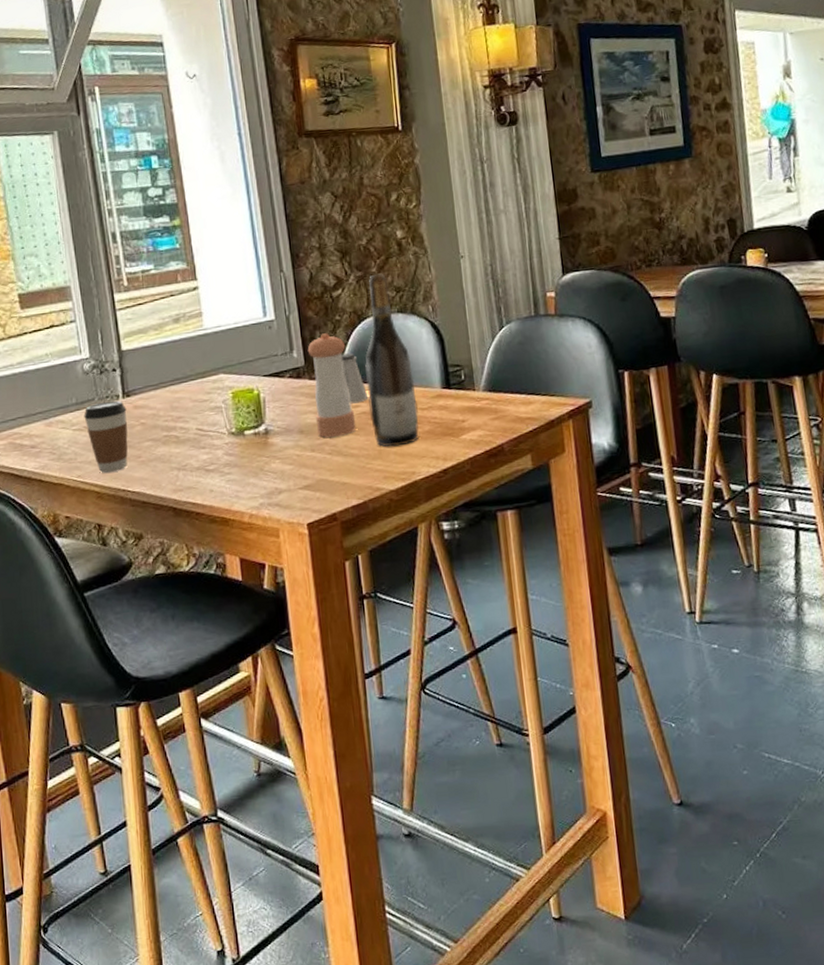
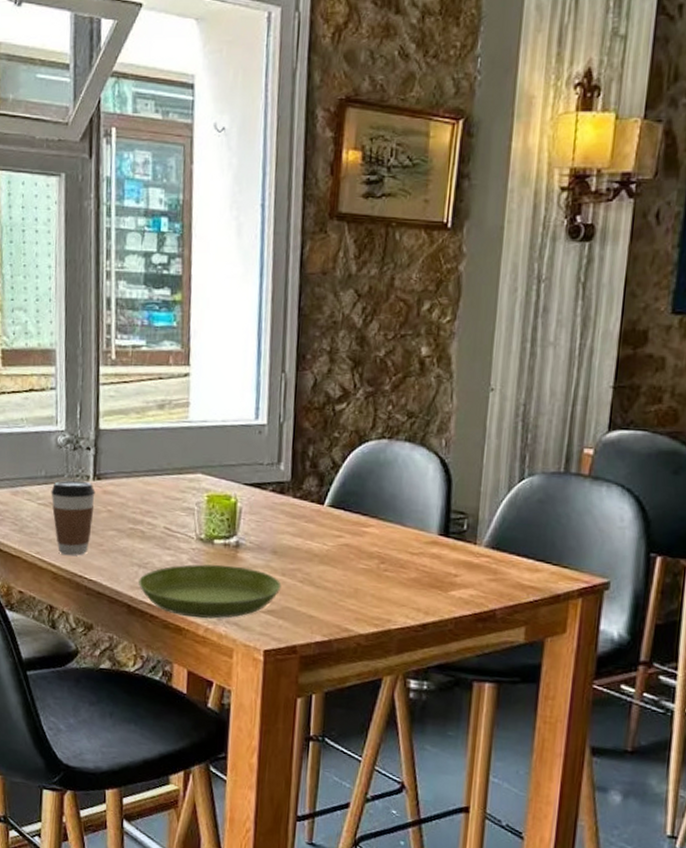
saucer: none [180,451,313,508] -> present [139,564,282,619]
pepper shaker: present [307,333,357,438] -> none [292,449,340,565]
saltshaker: present [341,353,369,404] -> none [331,476,355,533]
wine bottle: present [364,273,419,447] -> none [352,392,409,589]

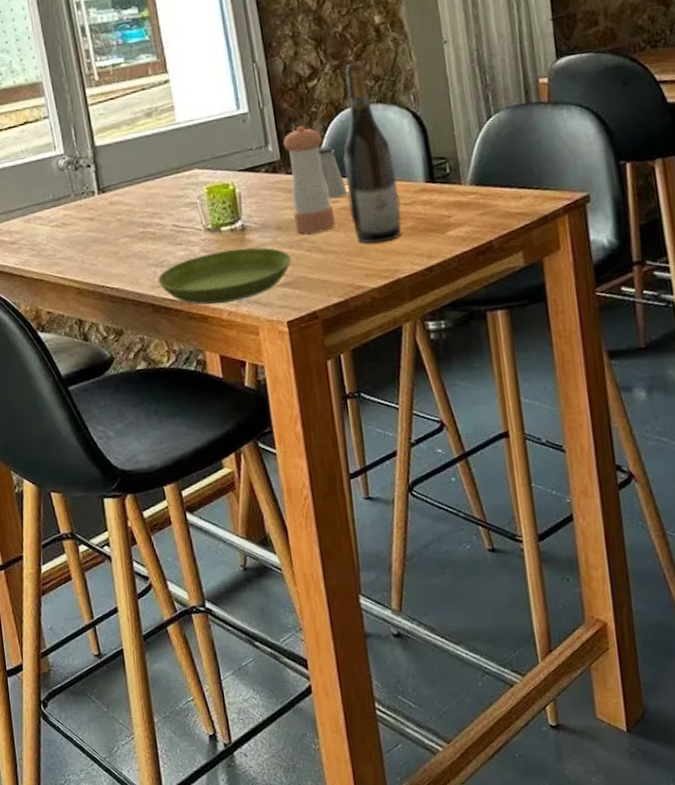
coffee cup: present [51,480,95,556] -> none [61,196,106,269]
pepper shaker: none [292,449,340,565] -> present [283,125,336,234]
saltshaker: none [331,476,355,533] -> present [318,146,348,199]
wine bottle: none [352,392,409,589] -> present [342,62,402,244]

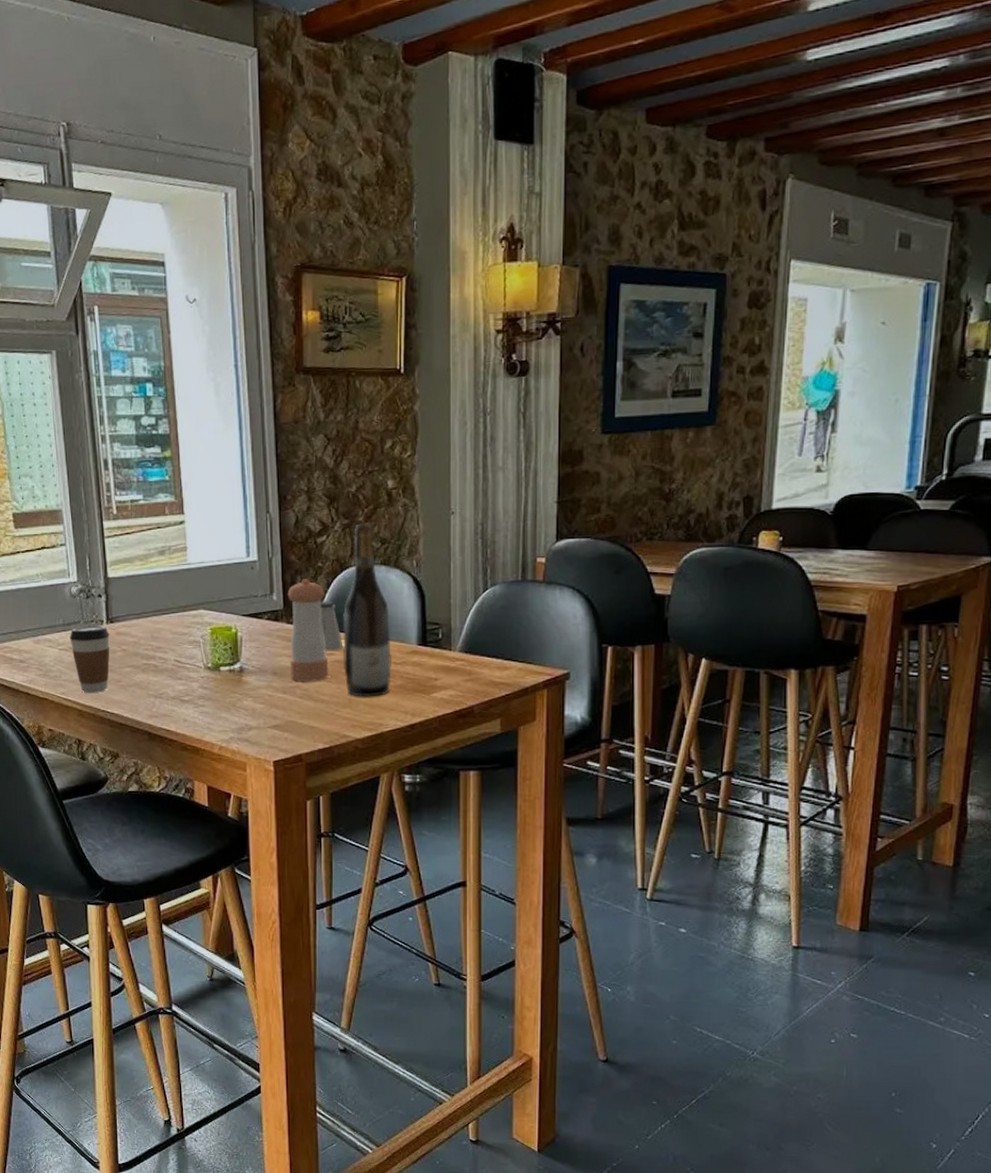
coffee cup: none [61,196,106,269] -> present [69,625,110,692]
saucer: present [158,247,292,305] -> none [156,689,284,737]

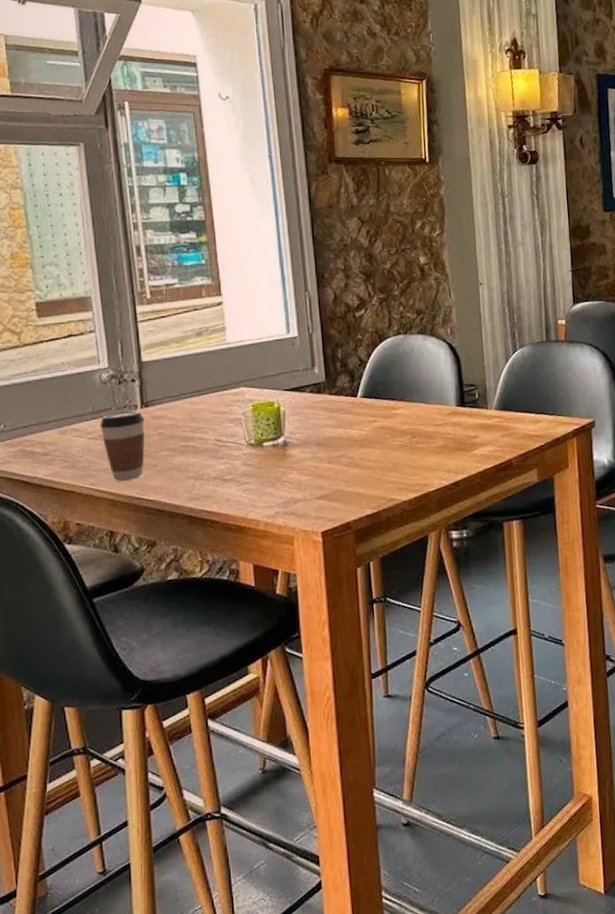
pepper shaker: present [287,579,329,681] -> none [328,351,373,450]
saltshaker: present [321,601,344,651] -> none [362,371,386,419]
wine bottle: present [343,523,391,697] -> none [384,296,433,460]

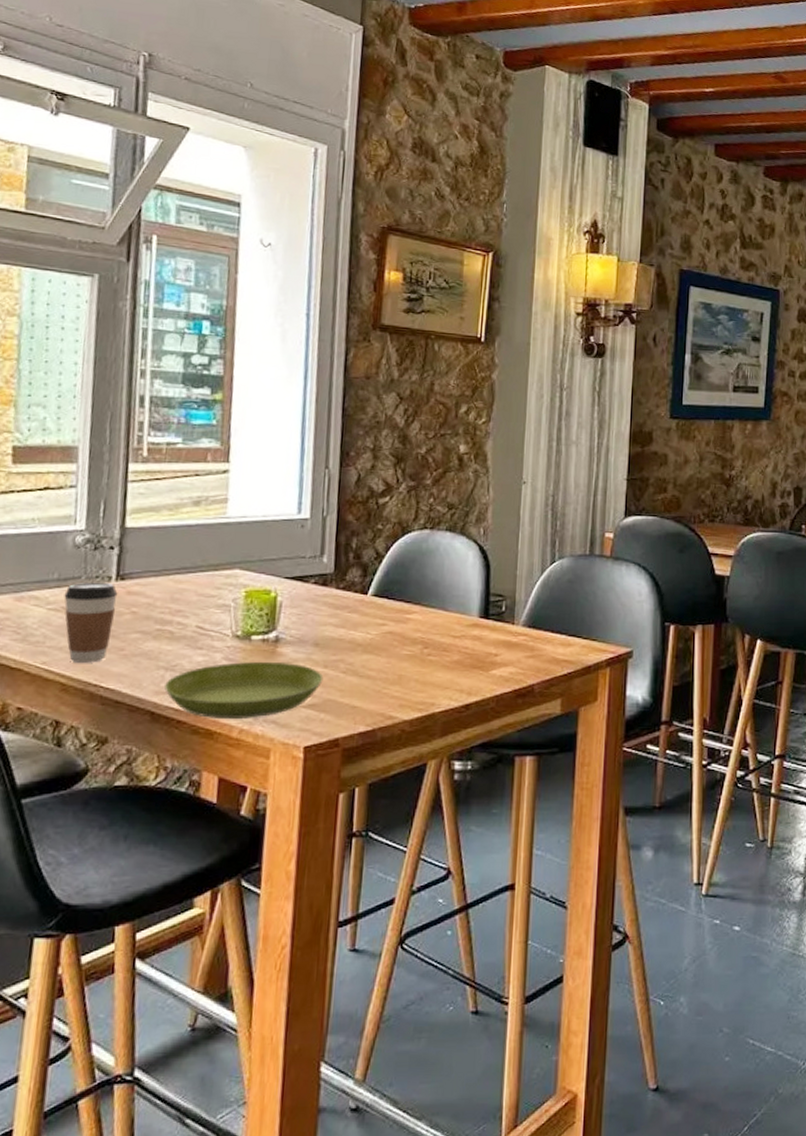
saucer: none [196,462,330,516] -> present [165,661,324,718]

